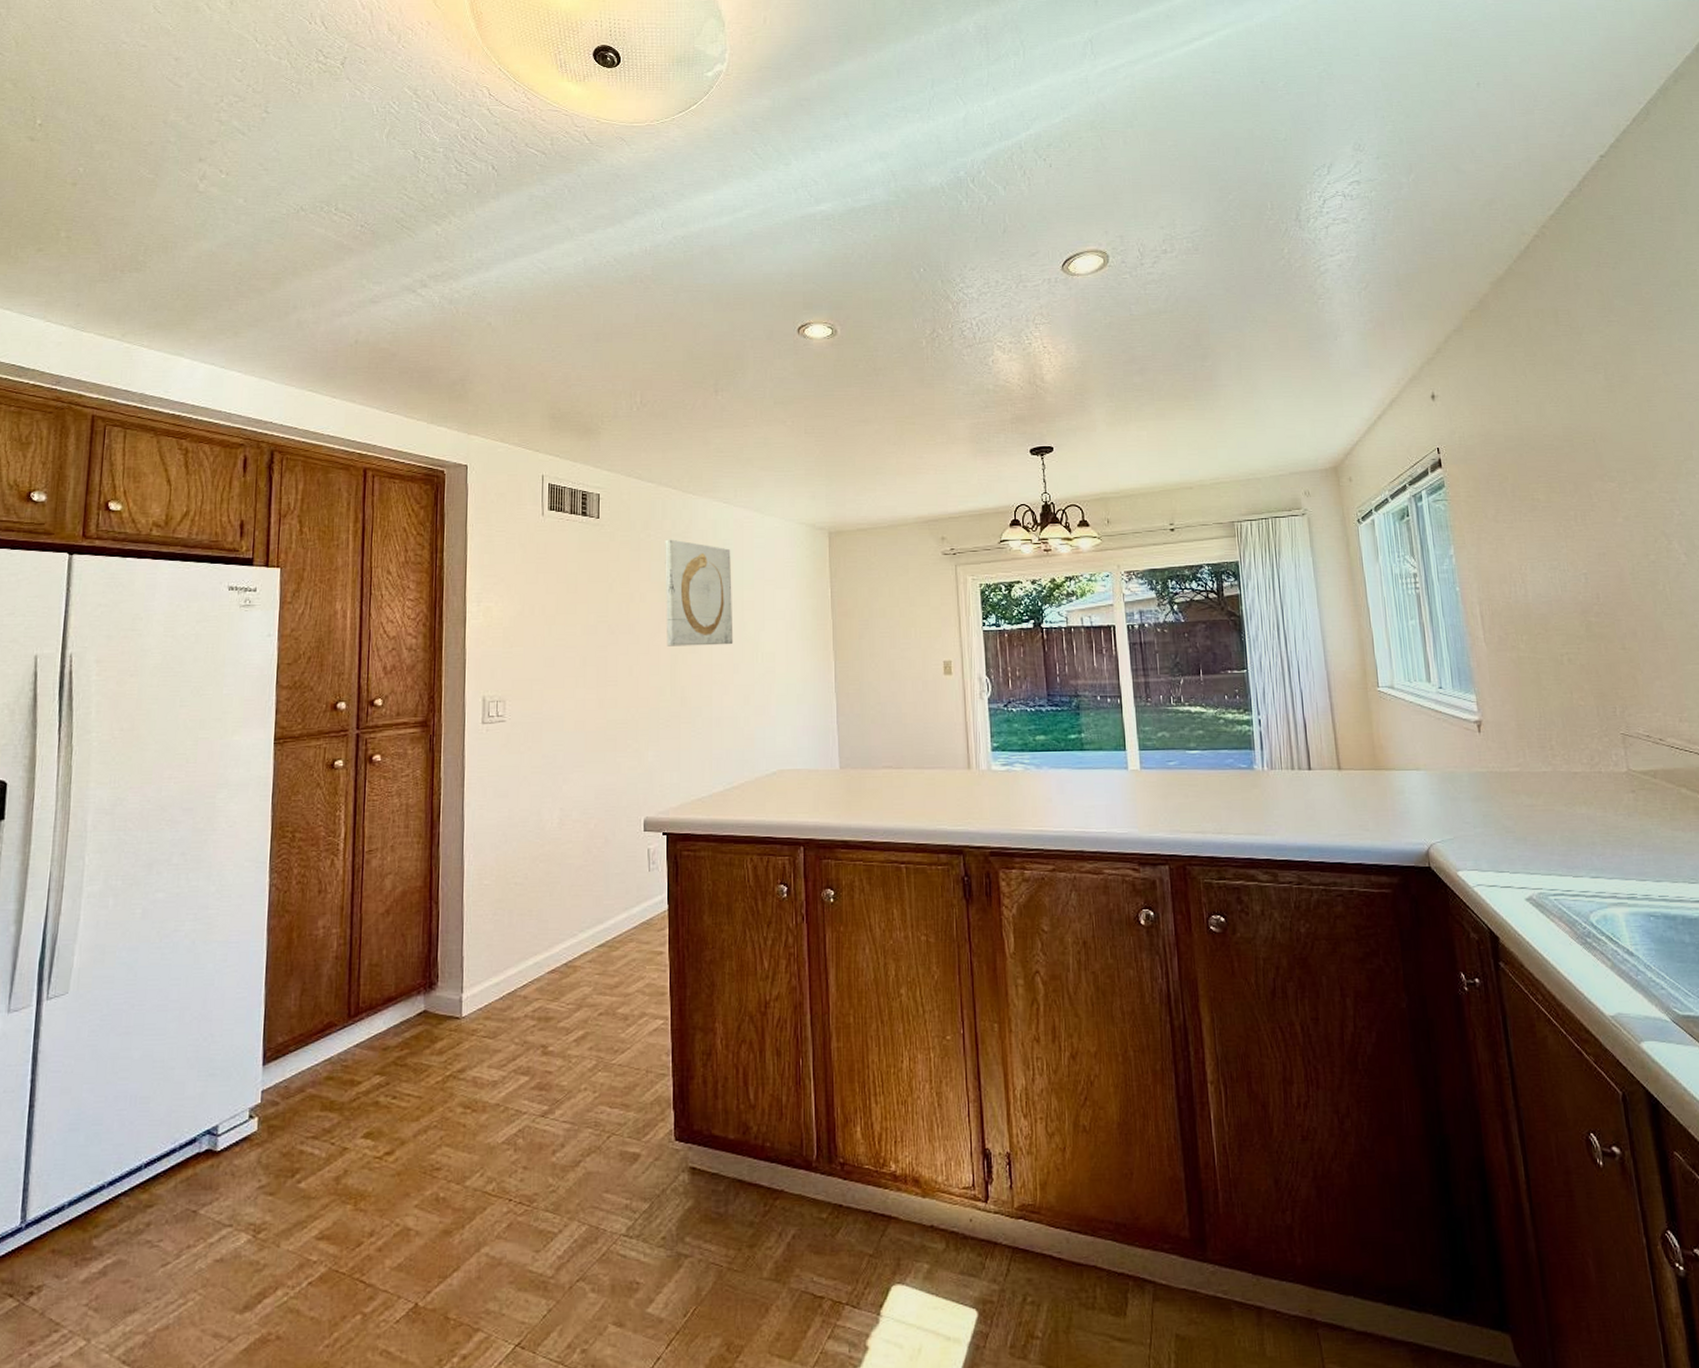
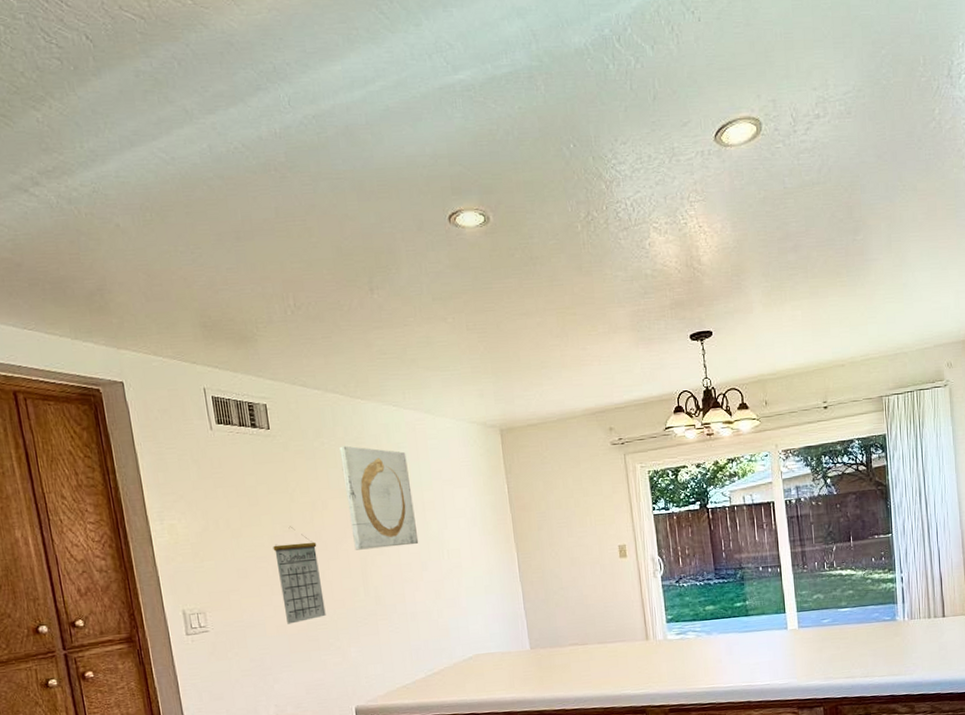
calendar: none [584,616,629,720] -> present [273,526,326,624]

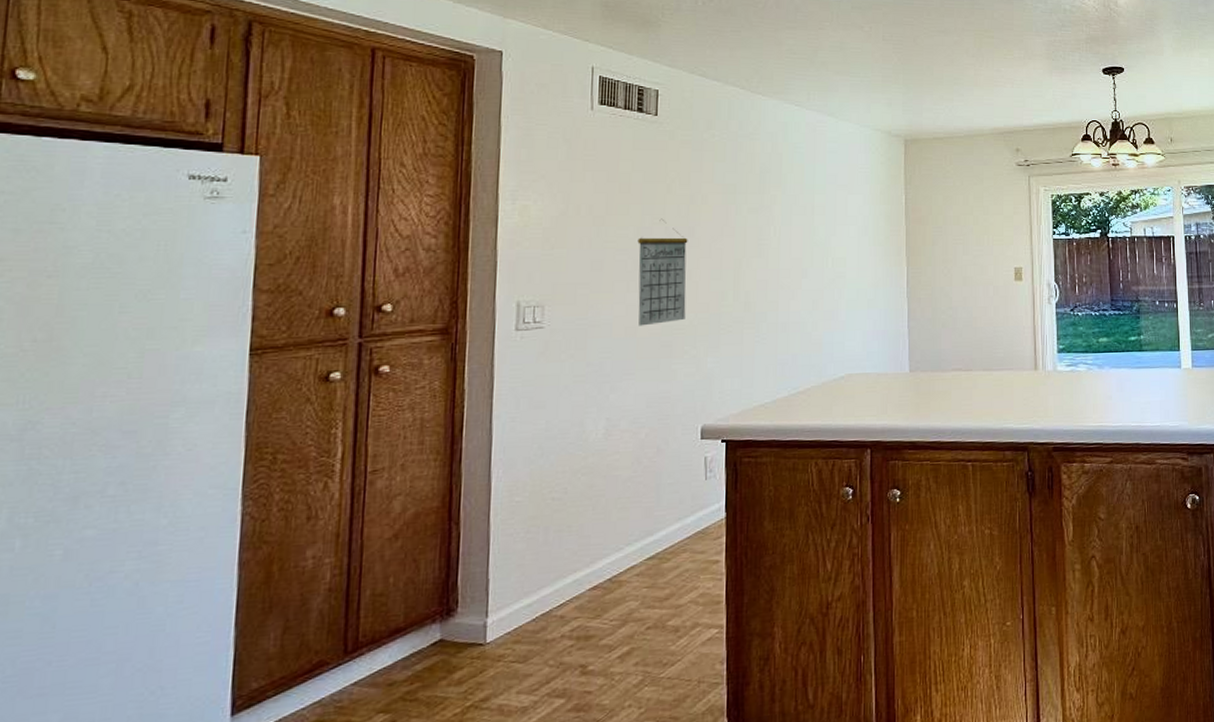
wall art: present [339,445,419,550] -> none [730,140,803,250]

